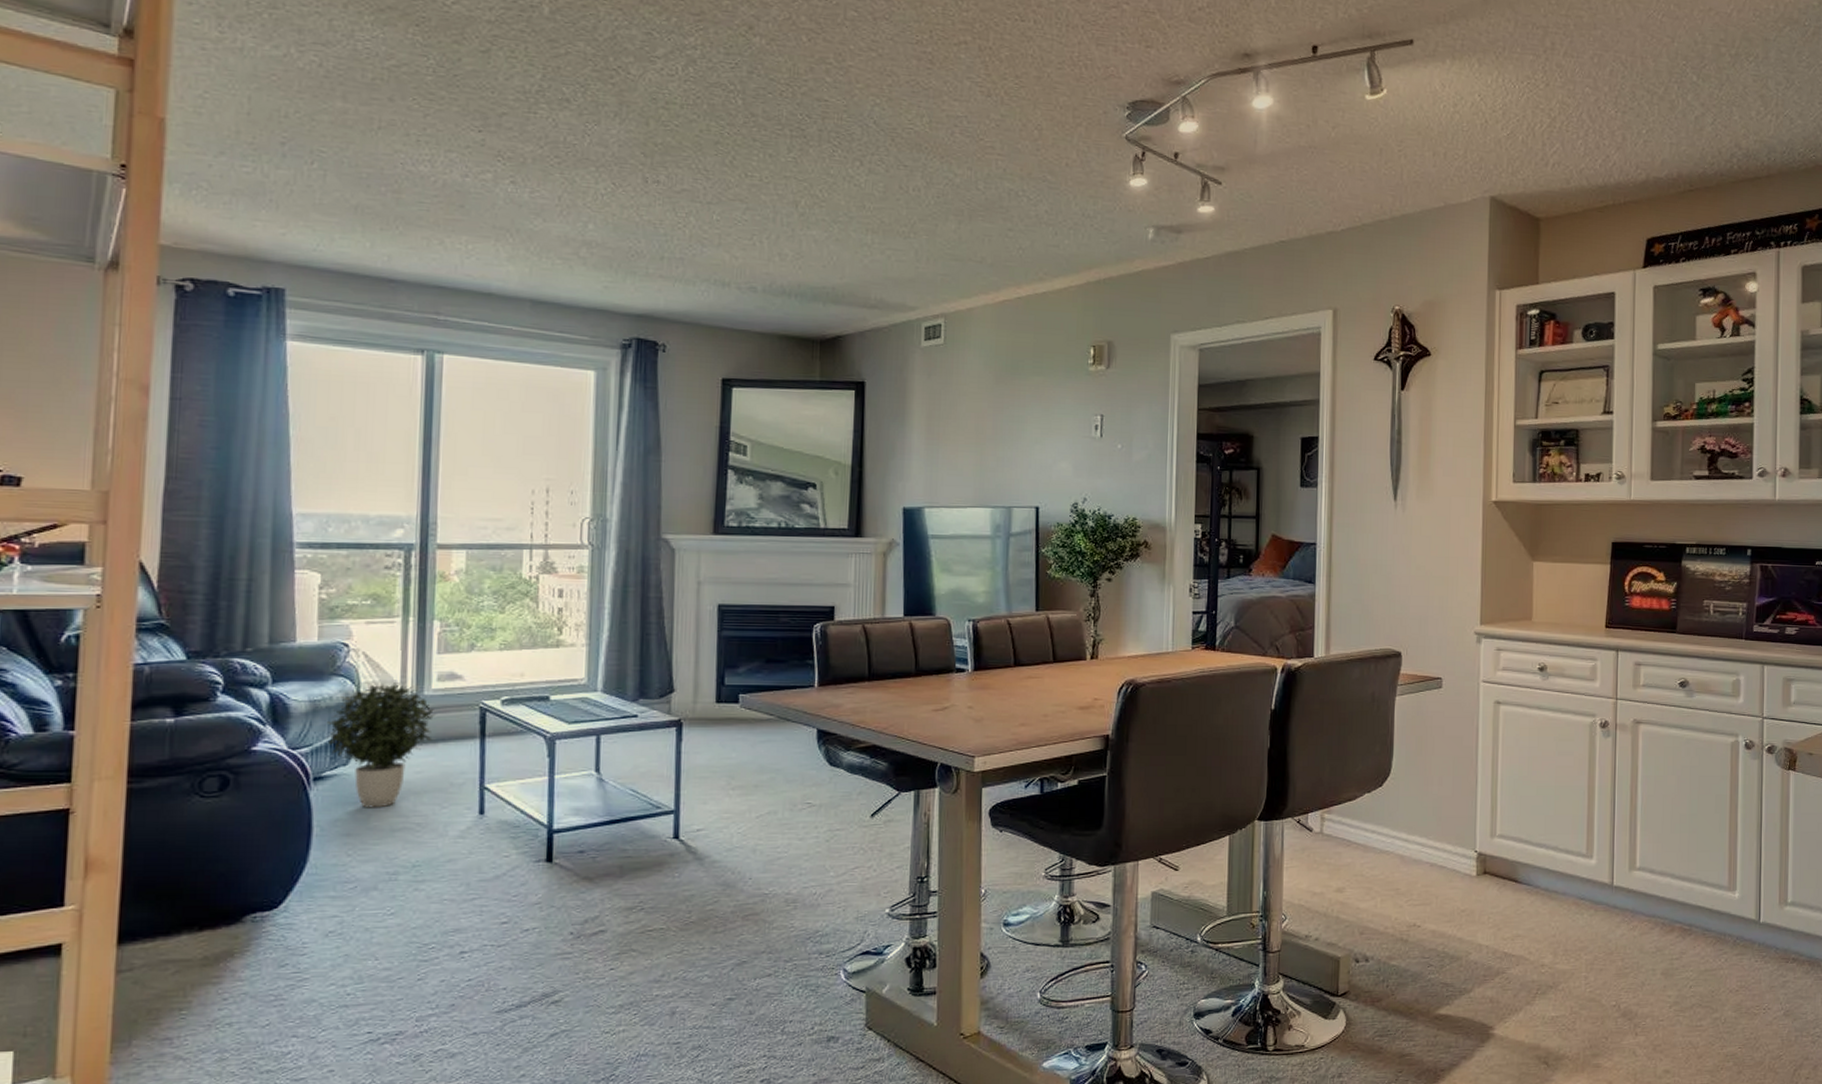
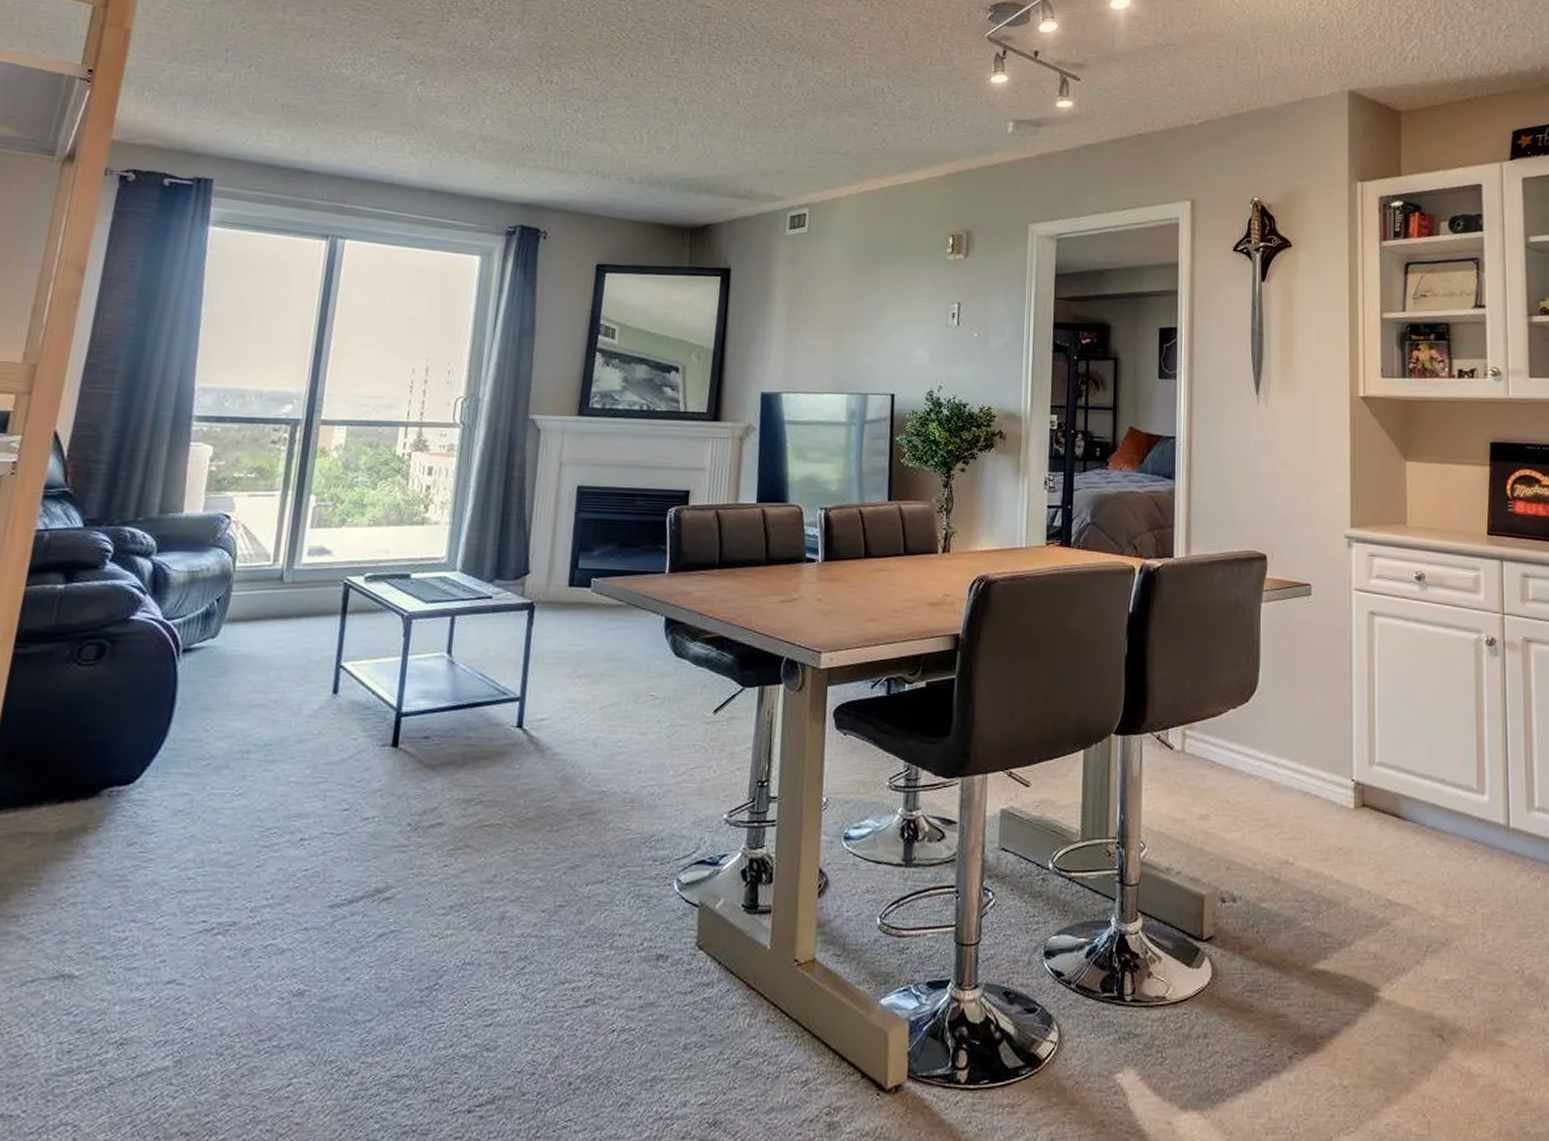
potted plant: present [326,682,435,808] -> none [200,556,302,683]

